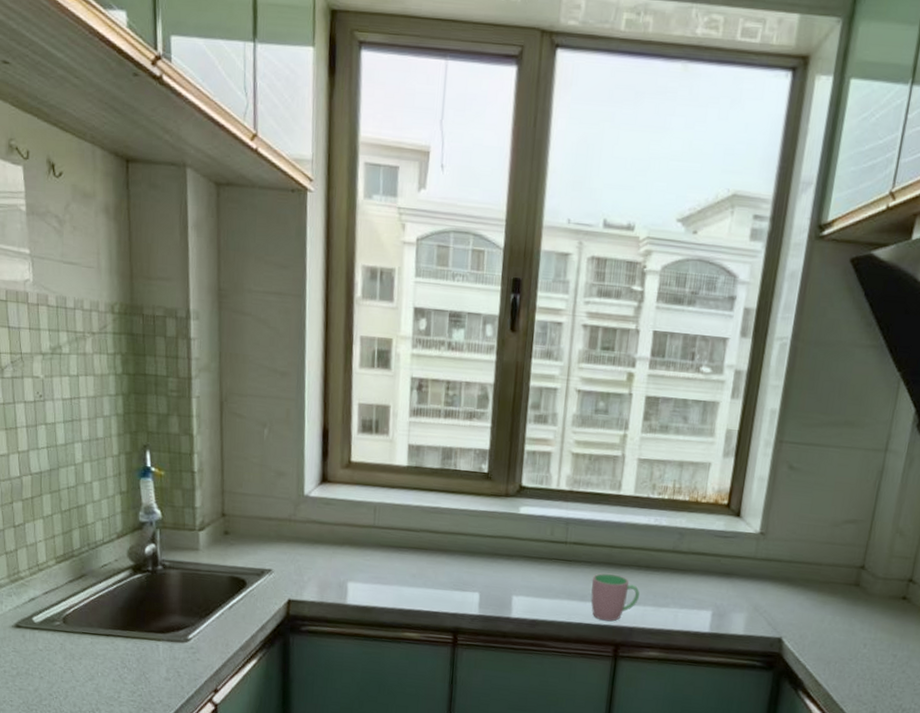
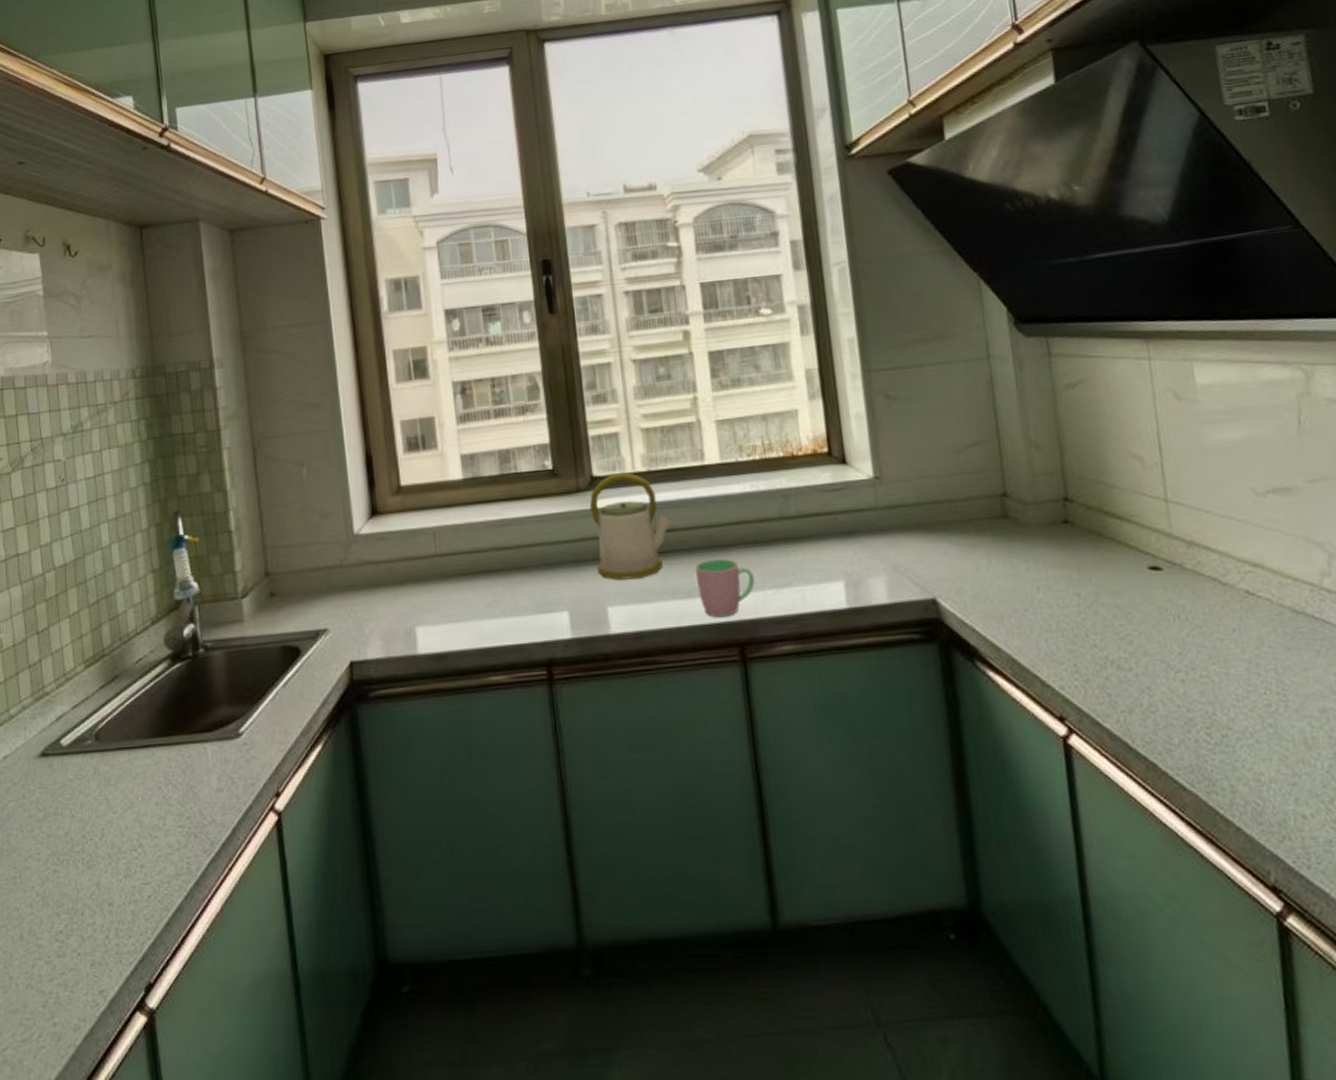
kettle: none [510,487,581,578] -> present [589,472,671,580]

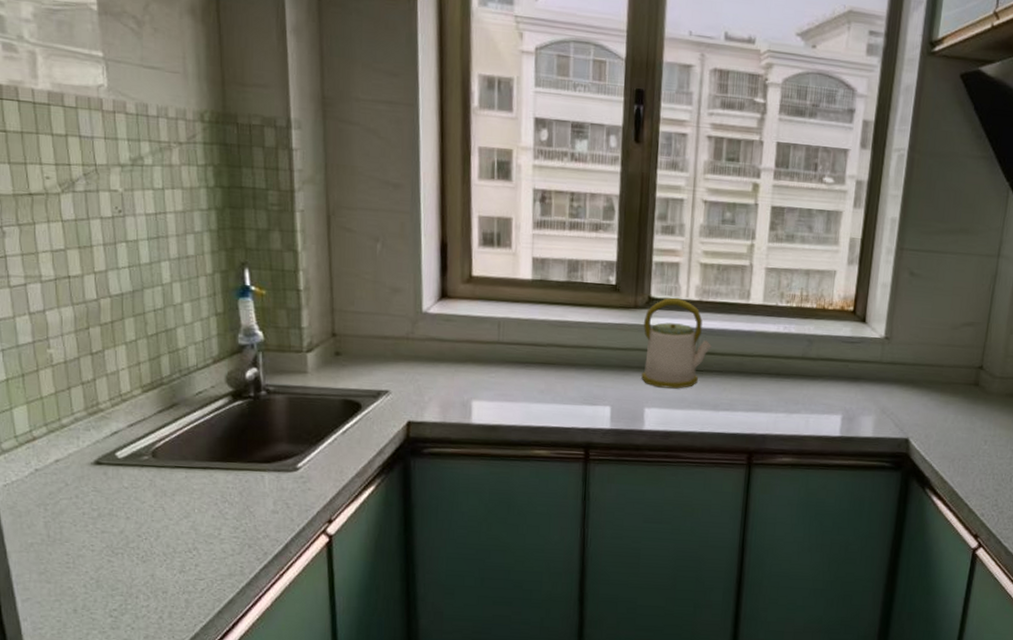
cup: present [696,558,755,618] -> none [723,382,771,430]

